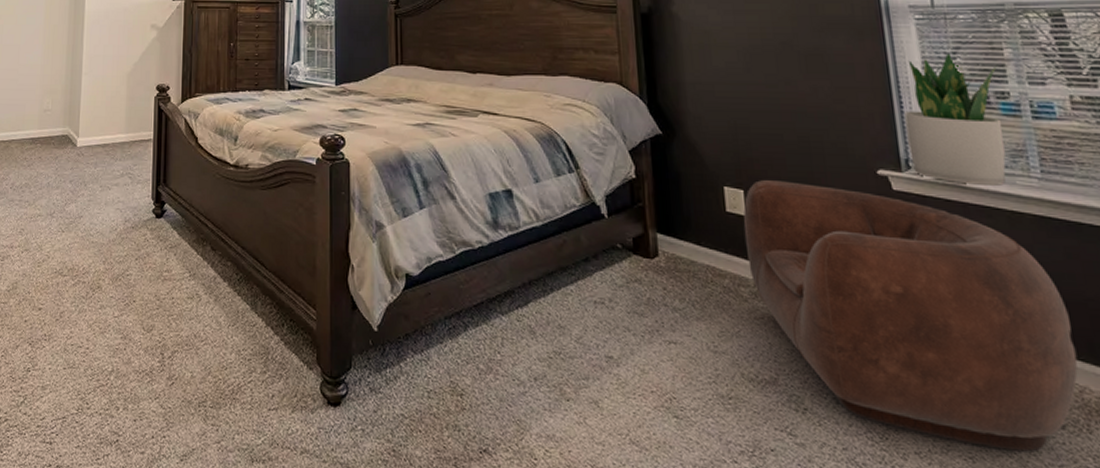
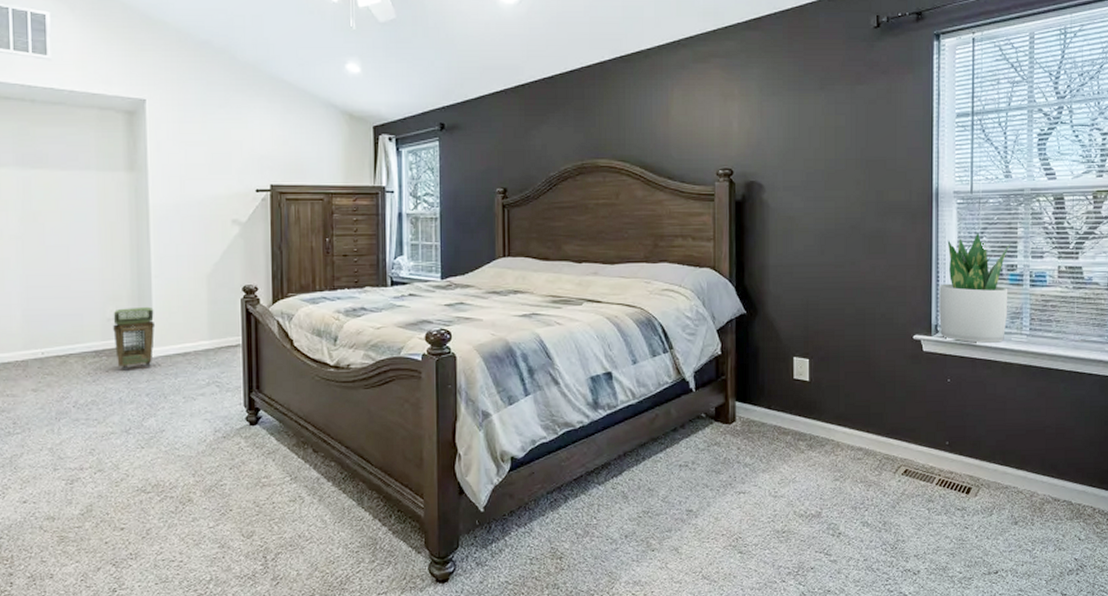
laundry basket: none [48,100,82,158] -> present [113,306,156,371]
armchair: present [743,180,1078,452] -> none [806,349,1033,545]

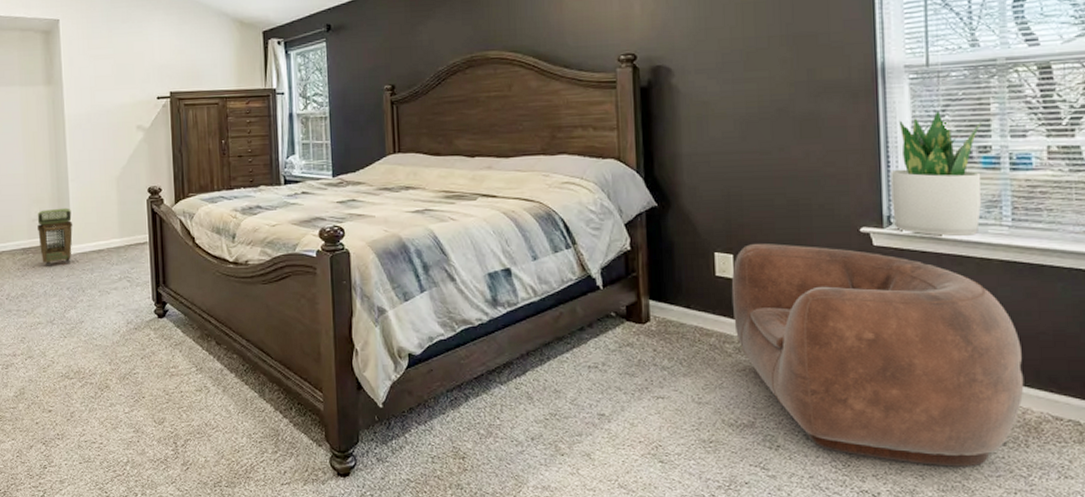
armchair: none [806,349,1033,545] -> present [731,244,1024,467]

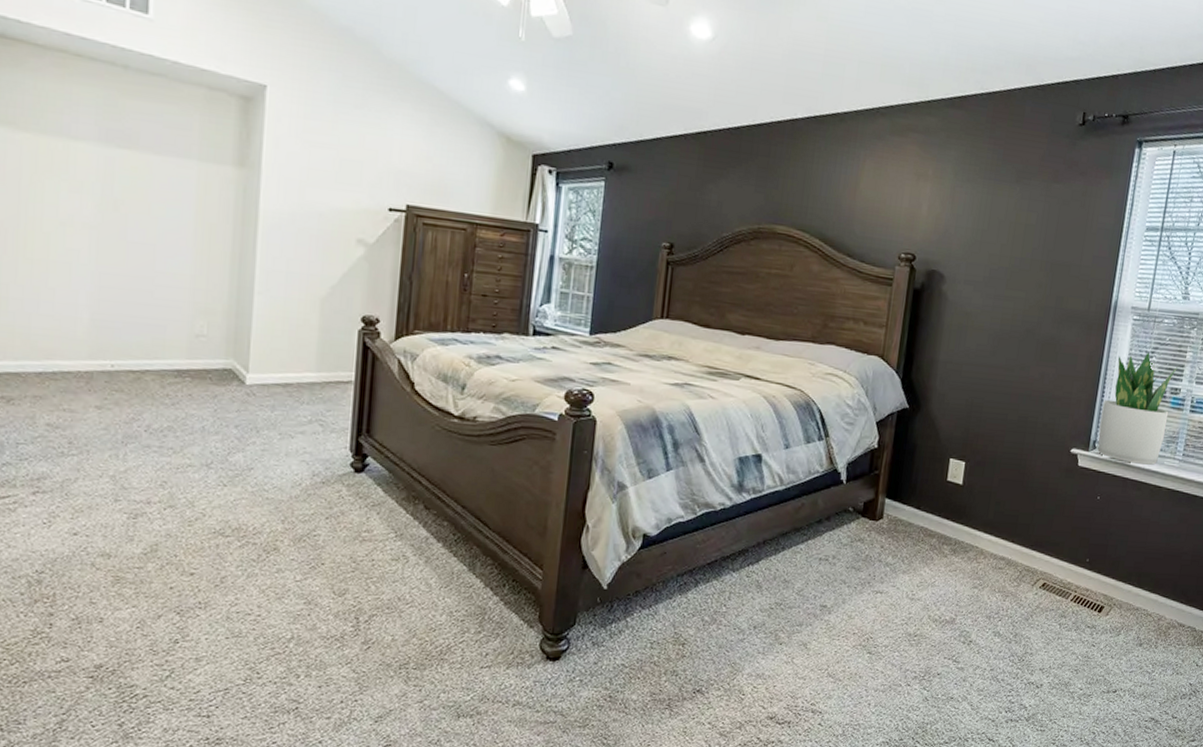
laundry basket: present [37,208,73,266] -> none [202,324,254,397]
armchair: present [731,244,1024,467] -> none [954,454,1169,664]

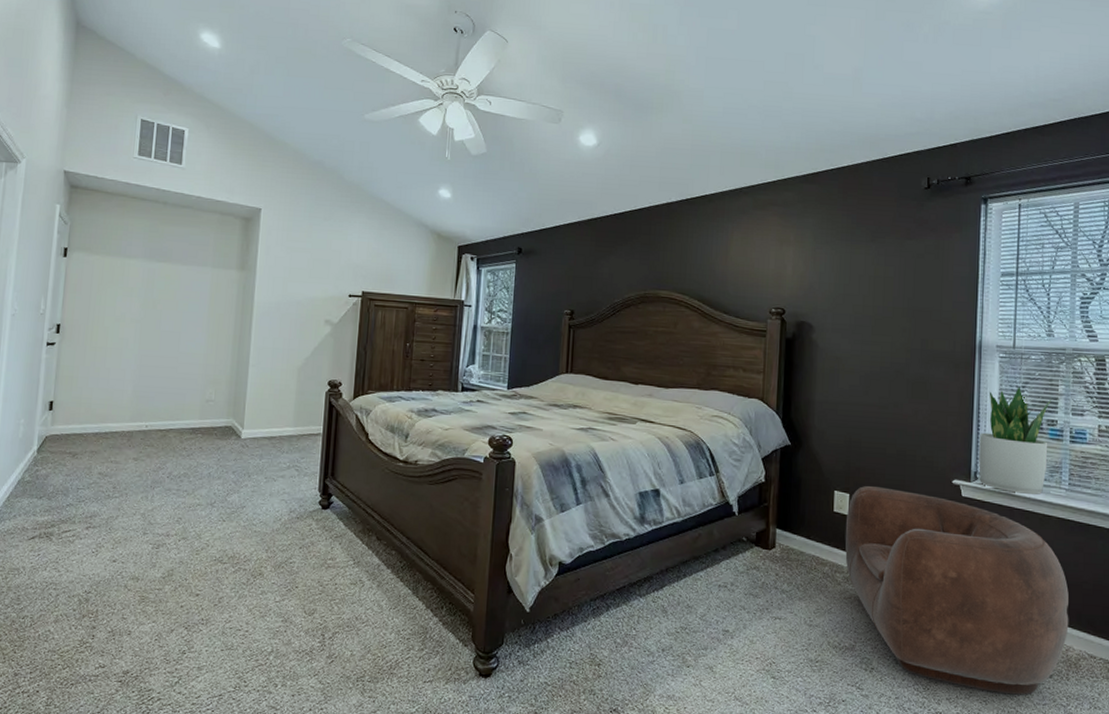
armchair: none [954,454,1169,664] -> present [845,486,1069,695]

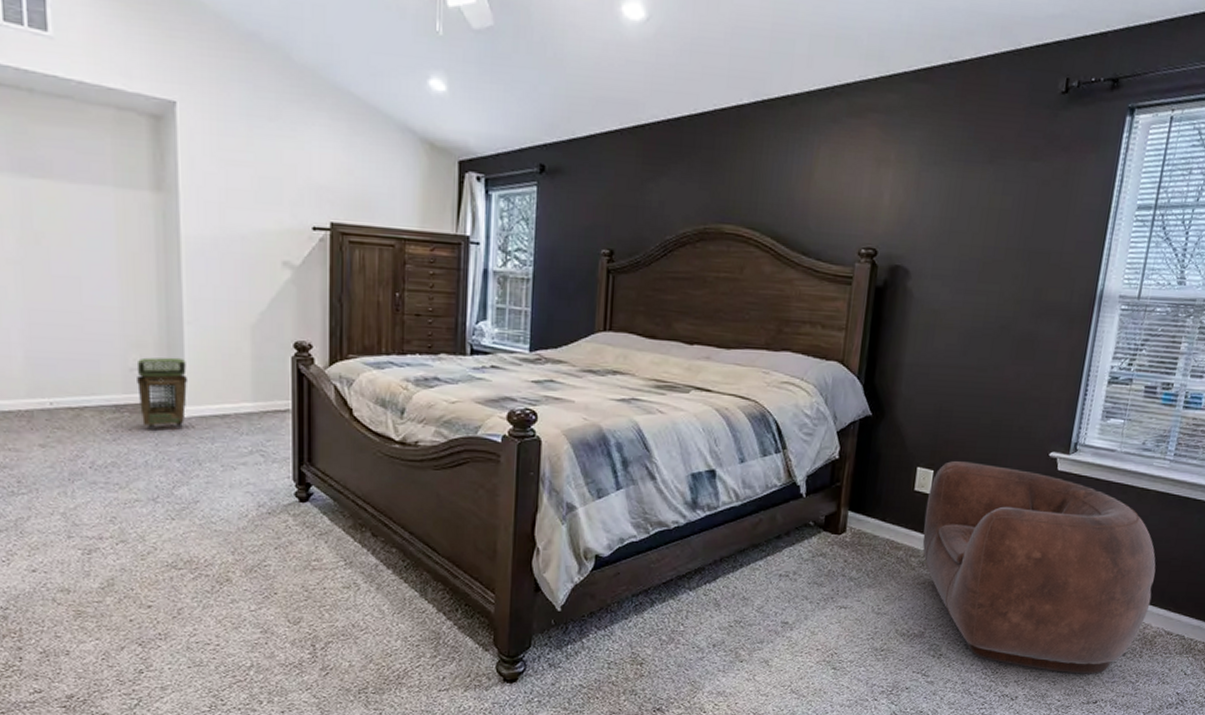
laundry basket: none [210,391,248,448] -> present [136,357,189,430]
planter: present [979,386,1052,496] -> none [1079,344,1172,468]

